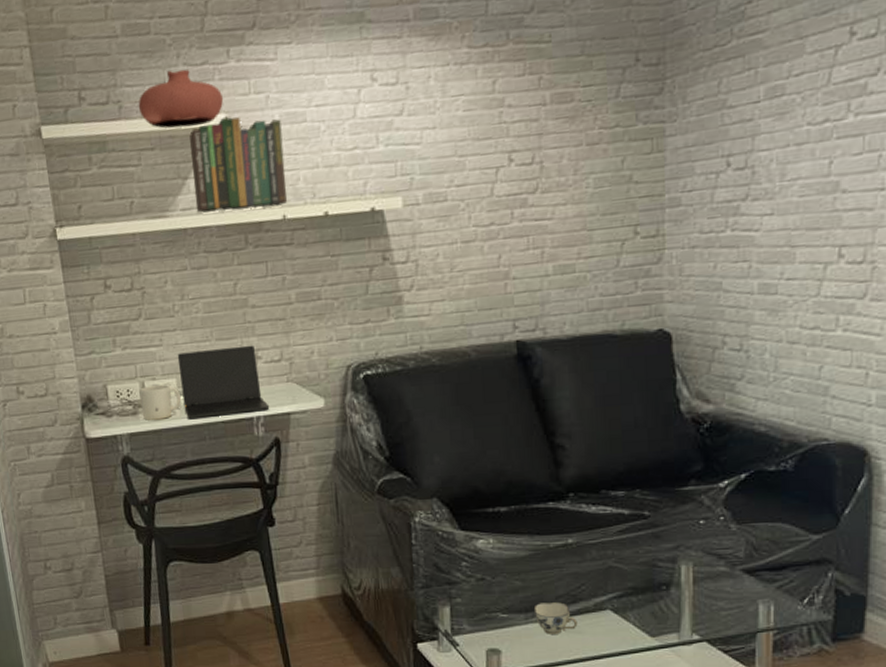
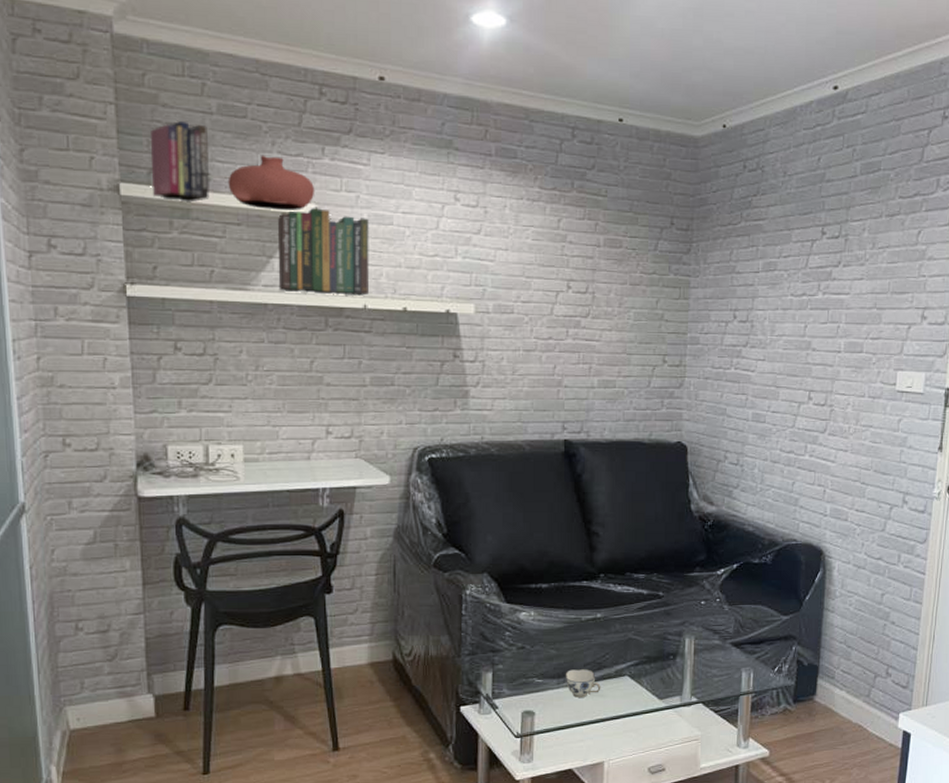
books: none [63,50,123,136] -> present [151,121,210,203]
mug: present [139,385,182,420] -> none [202,450,247,484]
laptop: present [177,345,270,420] -> none [246,420,336,486]

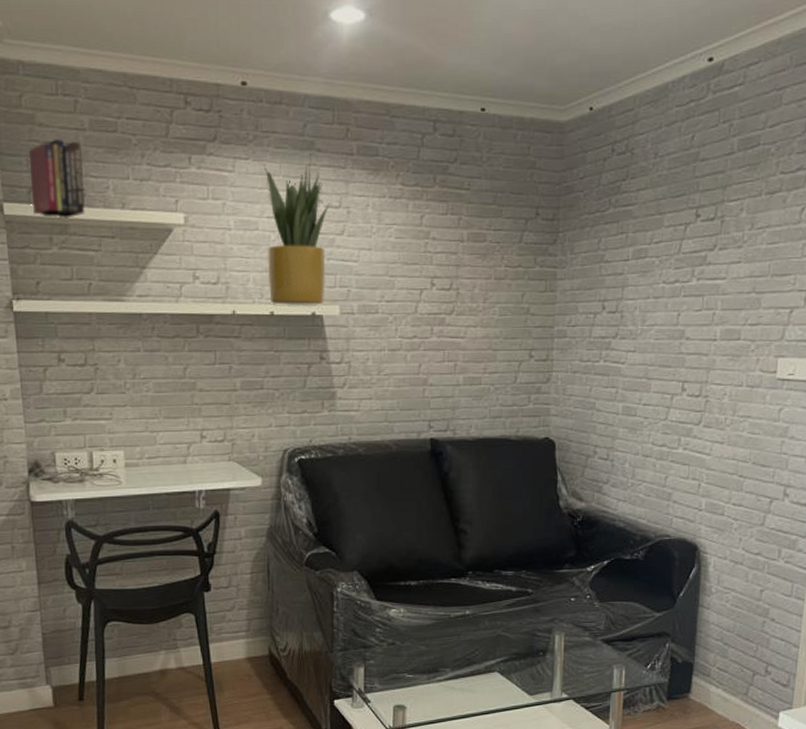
vase: present [228,155,315,210] -> none [101,167,184,221]
books: present [278,208,370,296] -> none [149,217,237,302]
planter: none [399,160,468,303] -> present [263,163,331,306]
teacup: present [565,668,601,697] -> none [435,664,471,693]

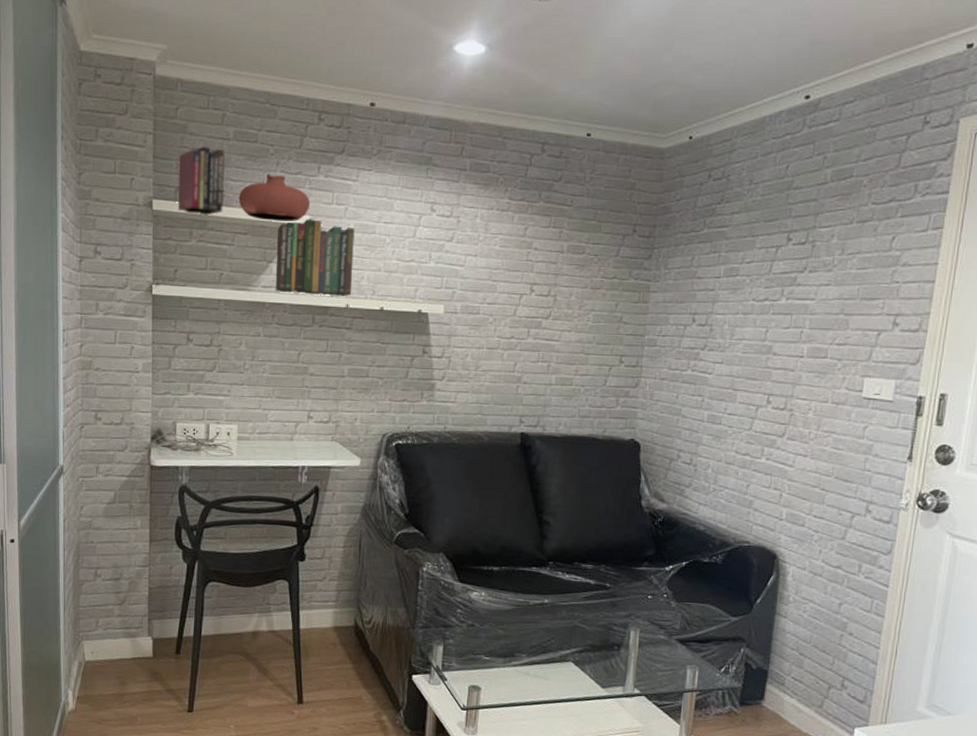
vase: none [101,167,184,221] -> present [238,174,311,221]
books: none [149,217,237,302] -> present [275,219,355,296]
planter: present [263,163,331,306] -> none [381,176,443,304]

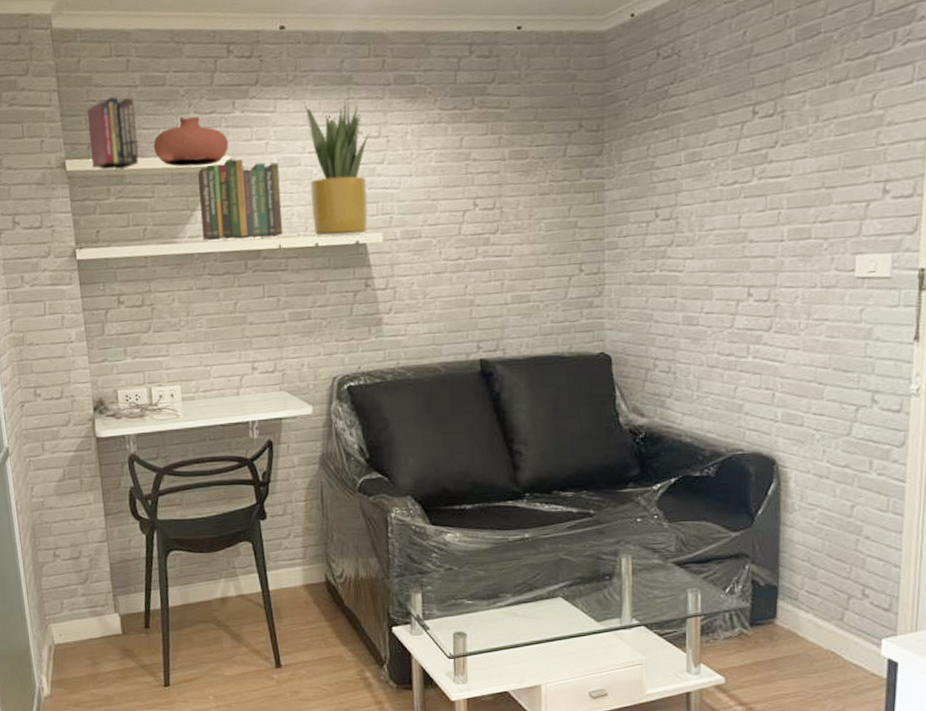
planter: none [381,176,443,304] -> present [303,97,370,236]

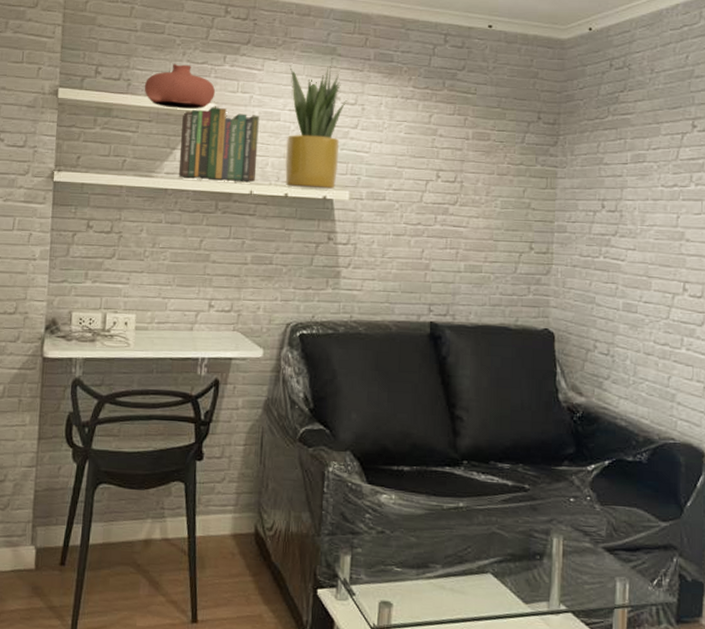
books: present [87,97,139,171] -> none [84,38,132,104]

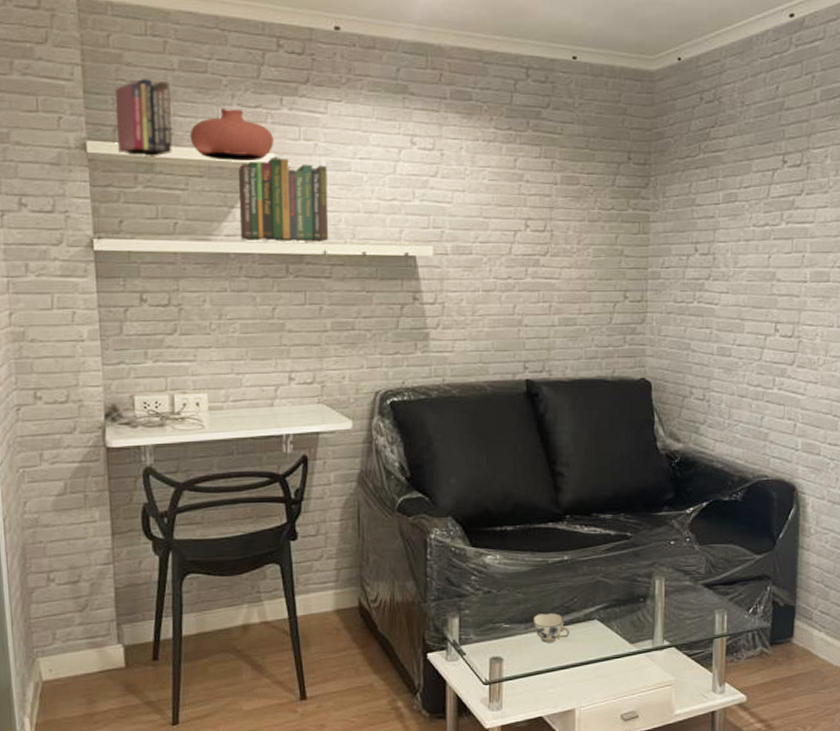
books: none [84,38,132,104] -> present [116,79,172,157]
planter: present [285,65,348,190] -> none [356,106,424,246]
teacup: none [424,560,462,593] -> present [533,612,570,643]

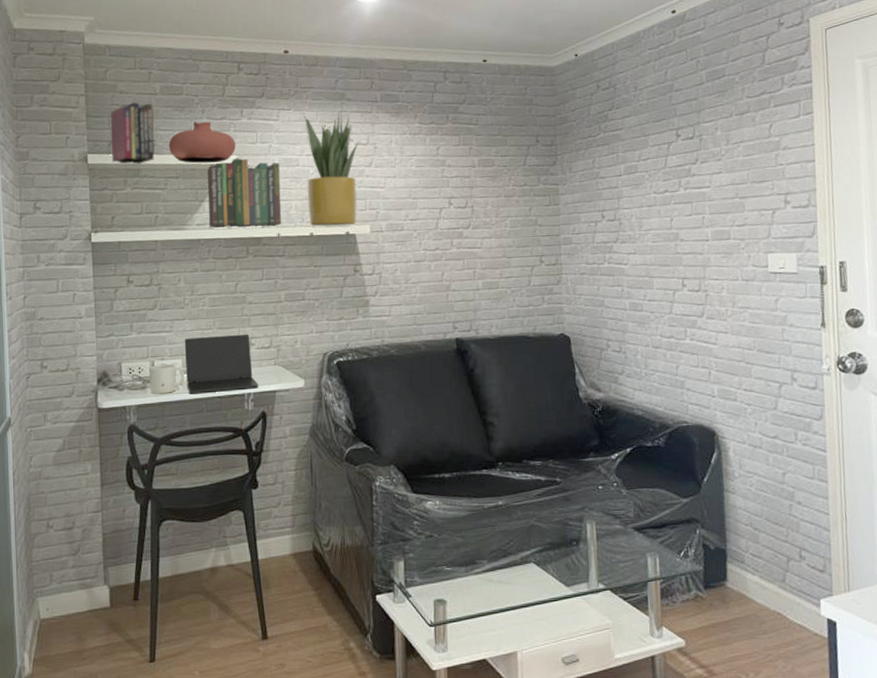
mug: none [168,399,212,433] -> present [149,364,185,394]
laptop: none [210,366,300,434] -> present [184,334,259,394]
planter: none [356,106,424,246] -> present [302,110,360,227]
teacup: present [533,612,570,643] -> none [472,555,508,585]

